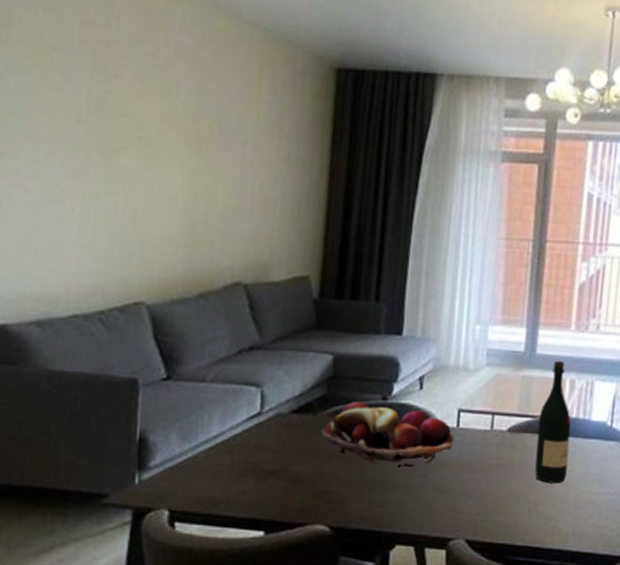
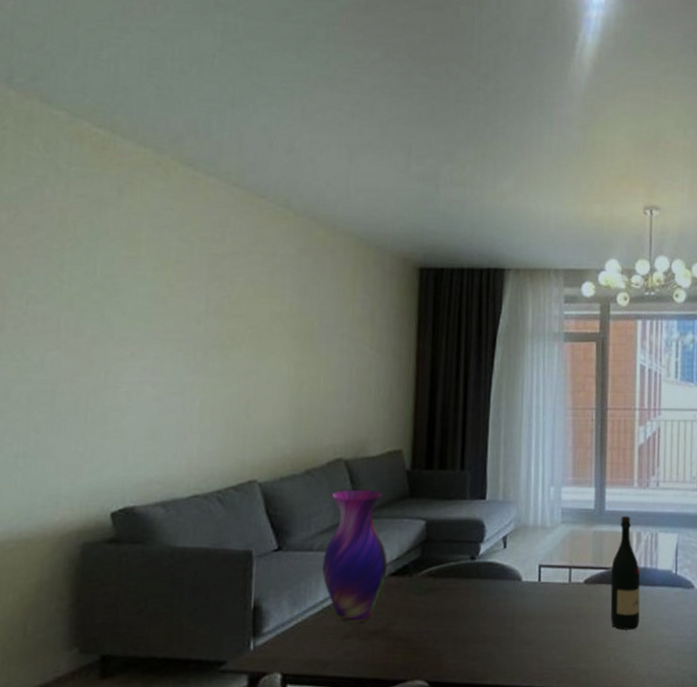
vase: none [216,316,289,461] -> present [322,489,388,623]
fruit basket: present [320,401,454,468] -> none [416,562,537,622]

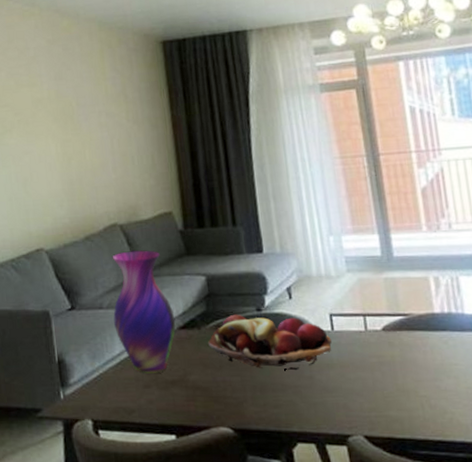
fruit basket: none [416,562,537,622] -> present [207,314,332,371]
wine bottle: present [610,515,640,630] -> none [410,260,453,377]

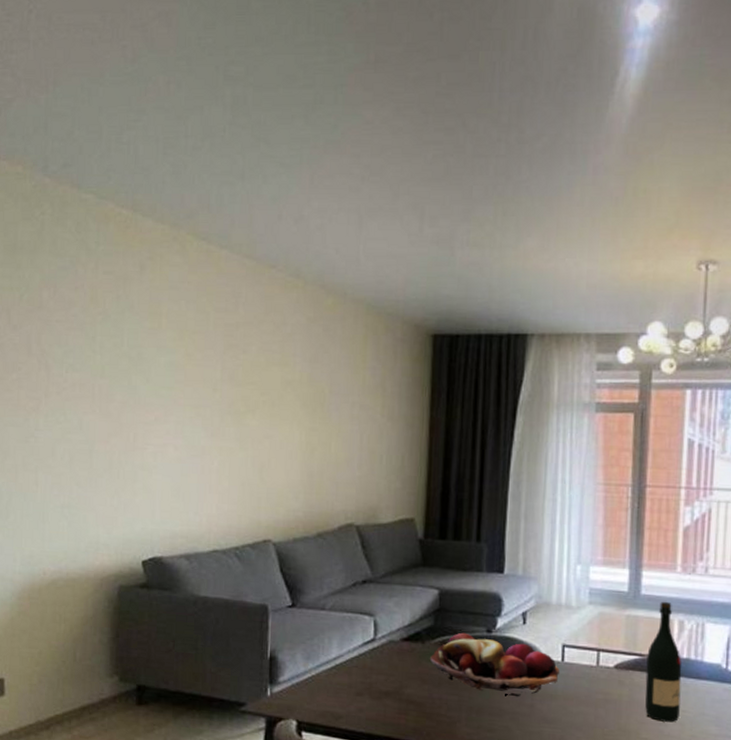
vase: present [112,250,176,374] -> none [334,554,400,682]
wine bottle: none [410,260,453,377] -> present [645,601,682,723]

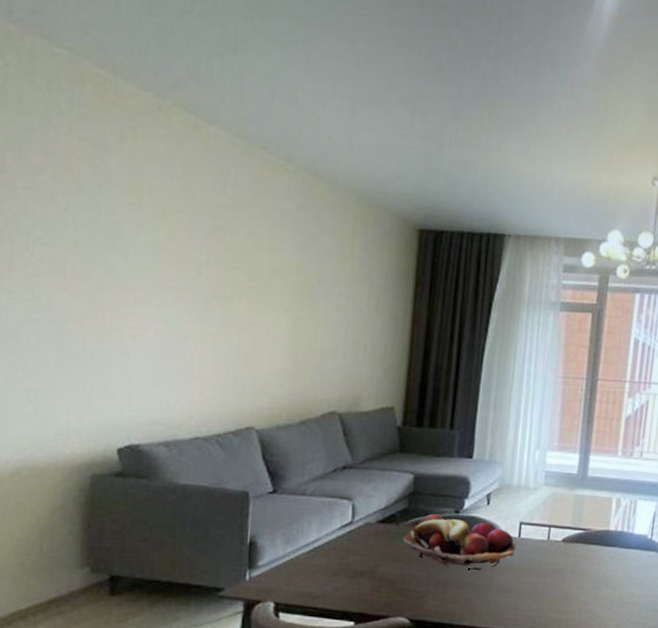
wine bottle: present [645,601,682,723] -> none [584,481,617,587]

